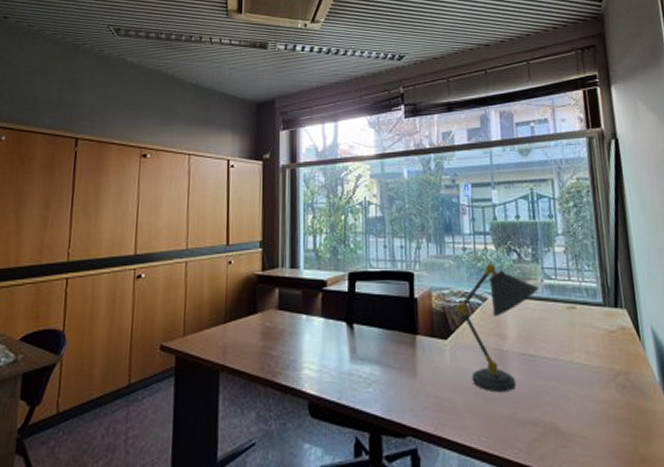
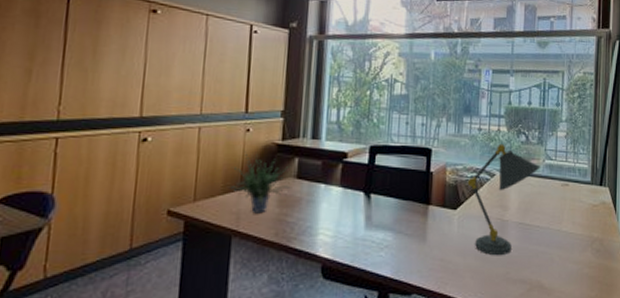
potted plant: none [214,284,275,347] -> present [228,151,293,214]

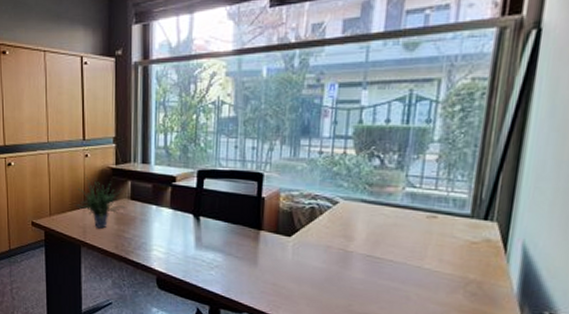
desk lamp: present [467,143,540,255] -> none [304,168,398,286]

